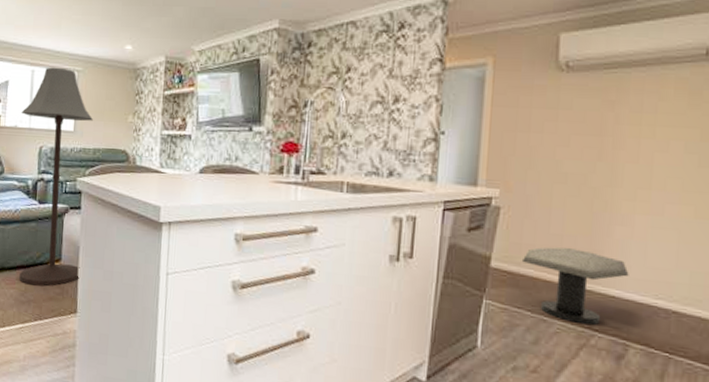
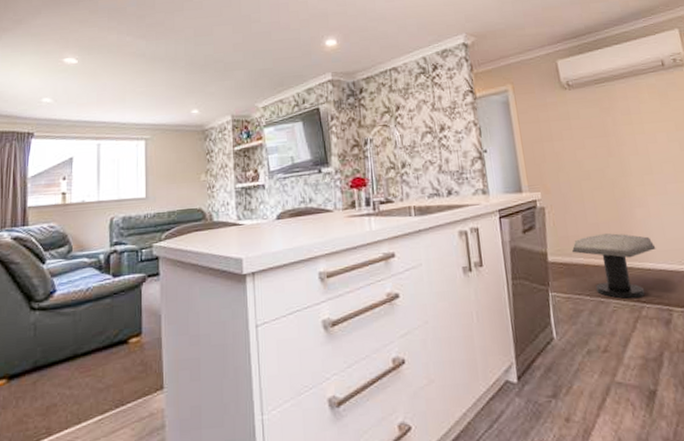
floor lamp: present [19,67,94,286] -> none [88,138,166,369]

